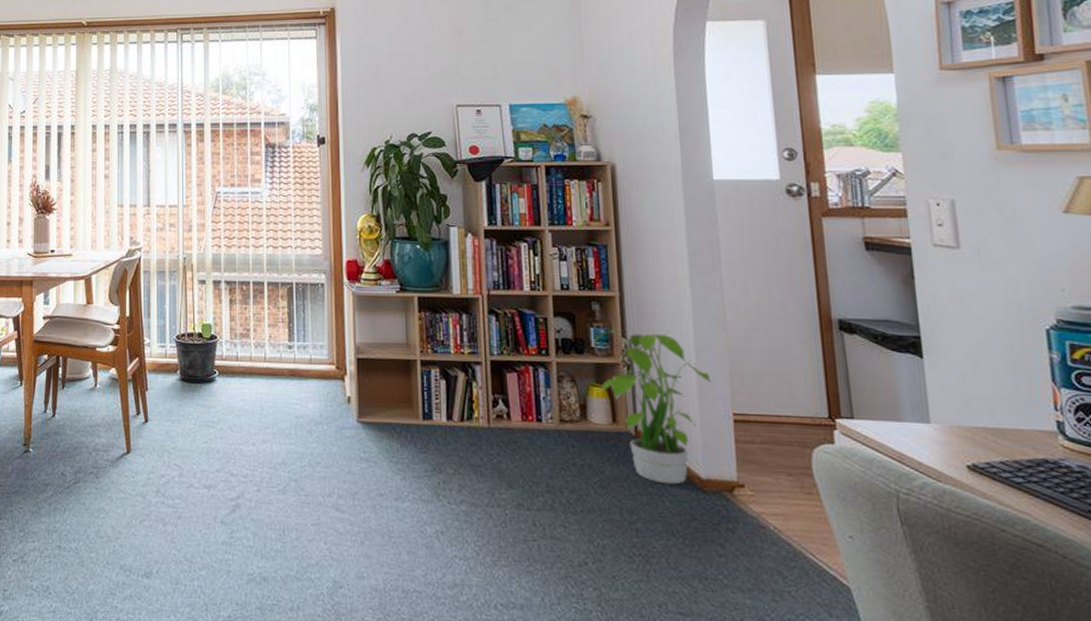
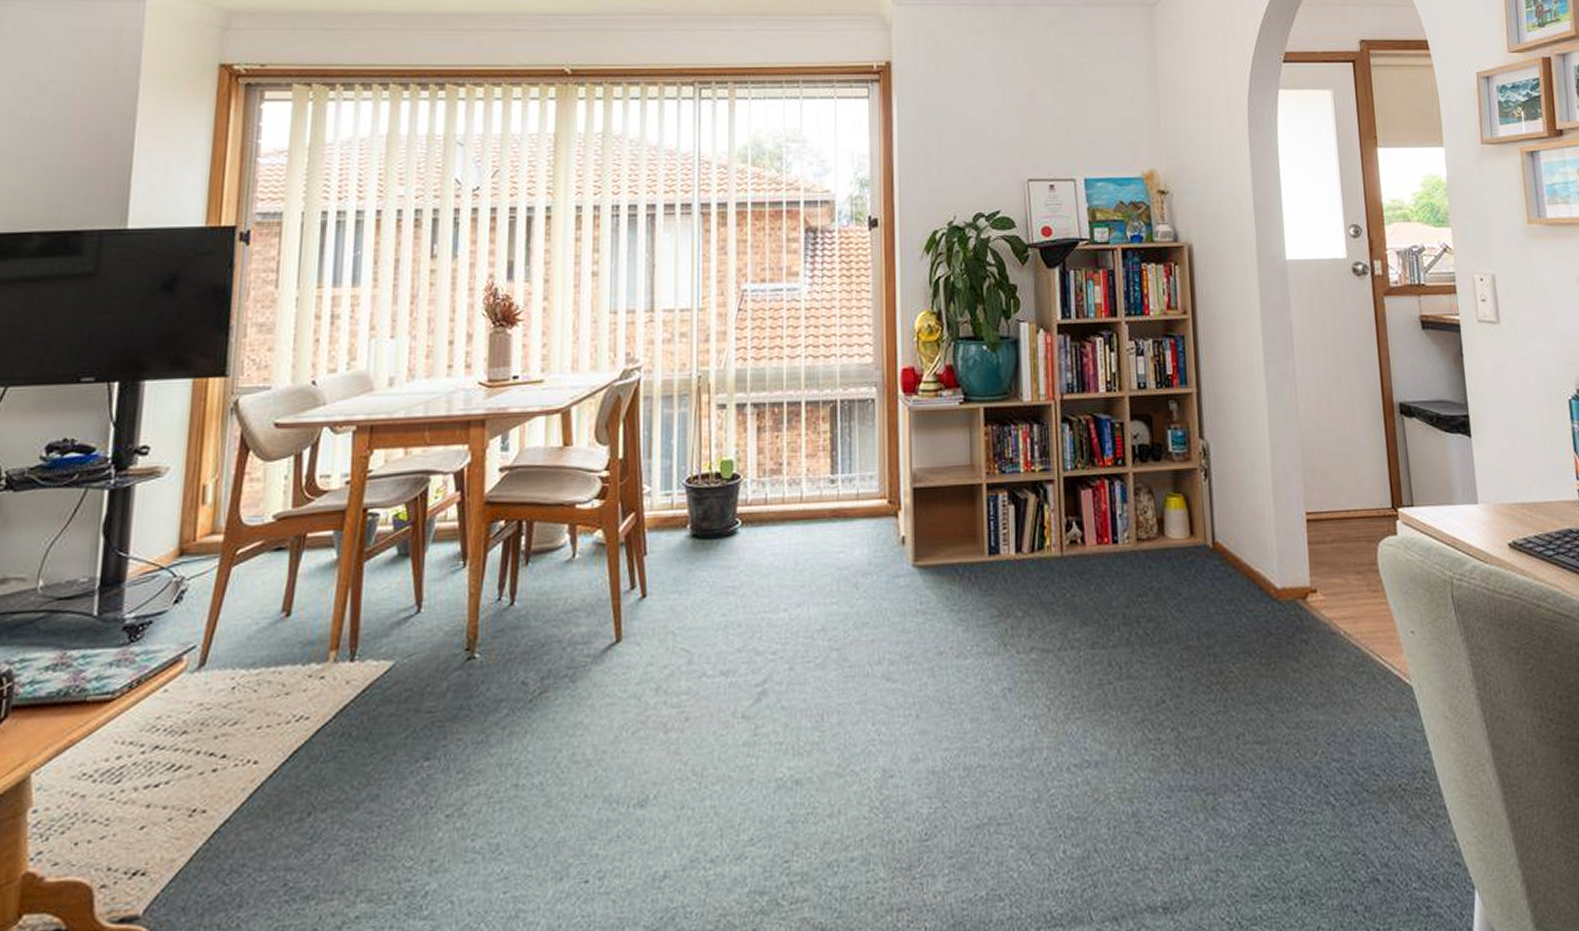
potted plant: present [594,328,711,485] -> none [1171,425,1285,599]

